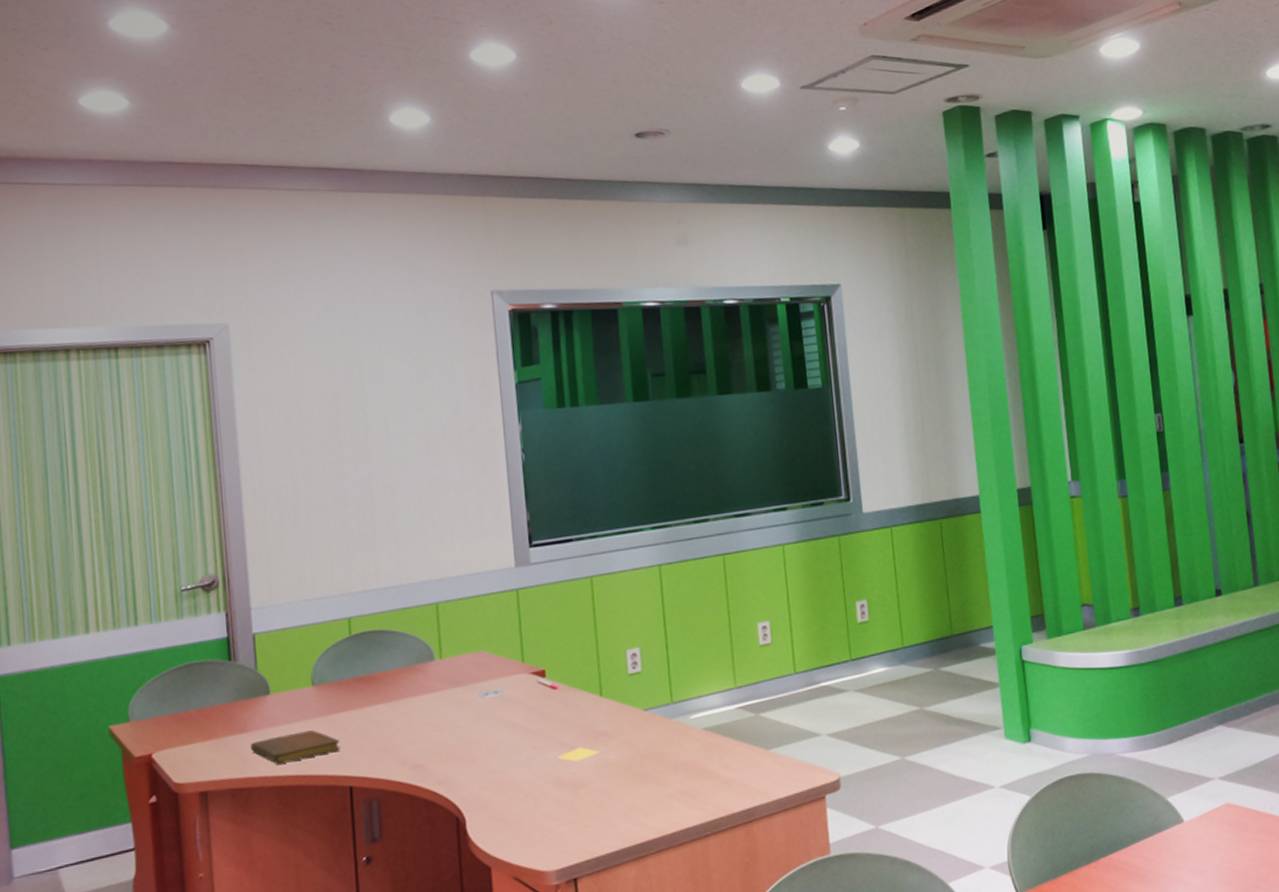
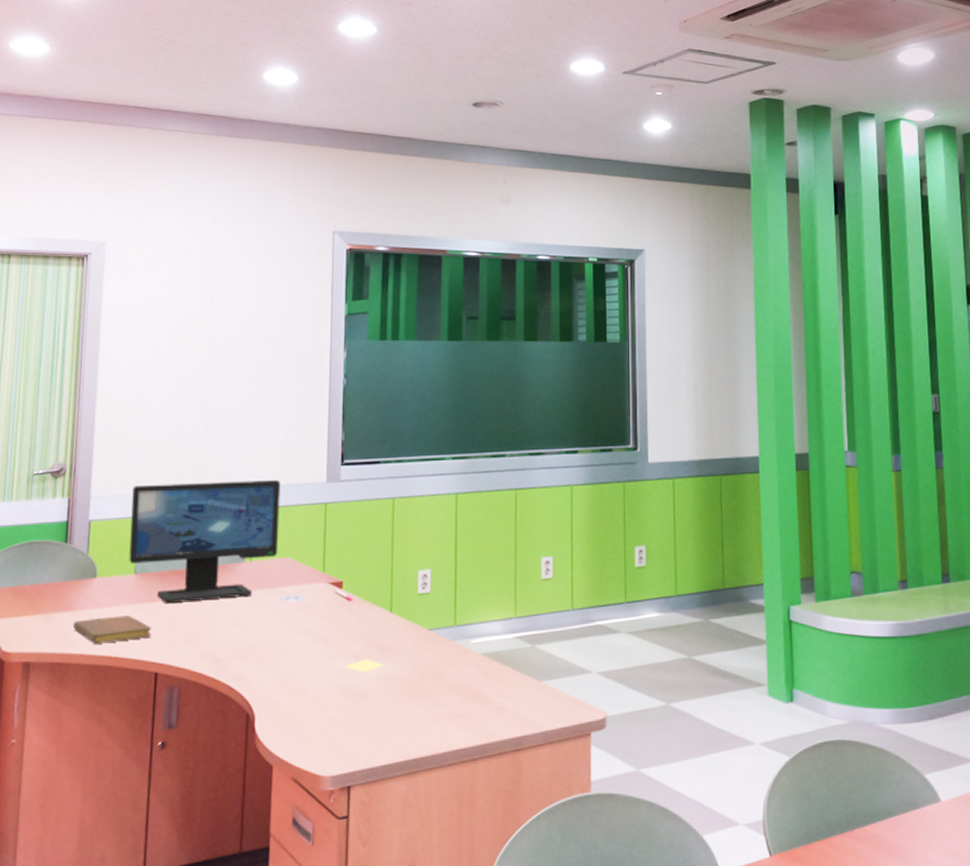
computer monitor: none [298,569,471,714] -> present [129,479,281,604]

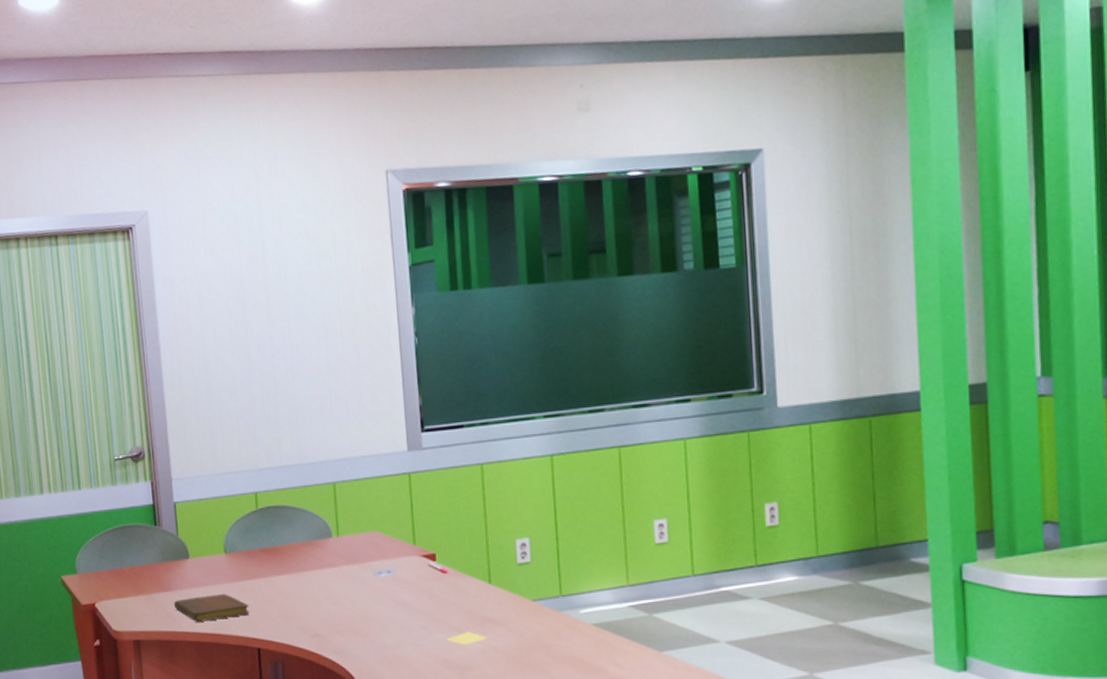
computer monitor: present [129,479,281,604] -> none [211,451,365,582]

